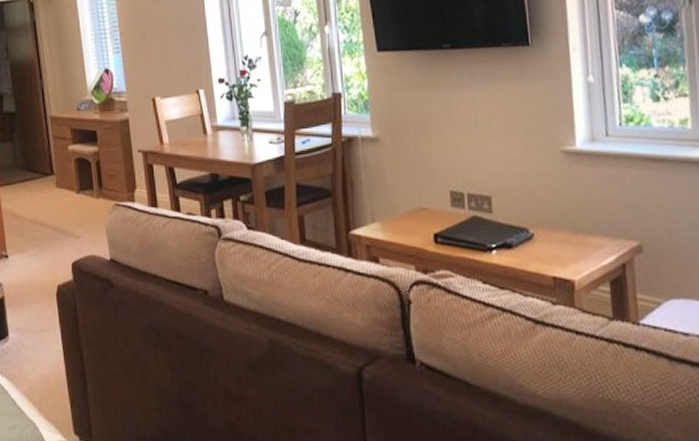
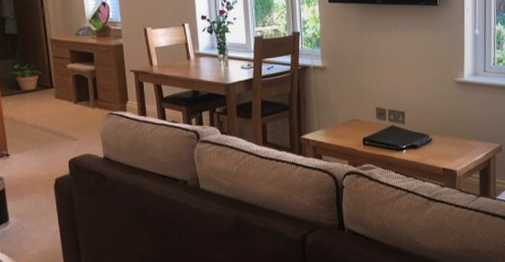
potted plant: none [11,146,42,179] -> present [12,64,42,91]

